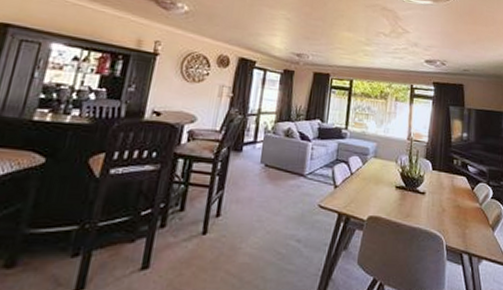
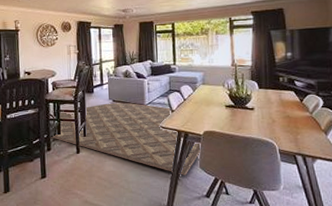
rug: none [170,167,363,273] -> present [51,102,202,175]

